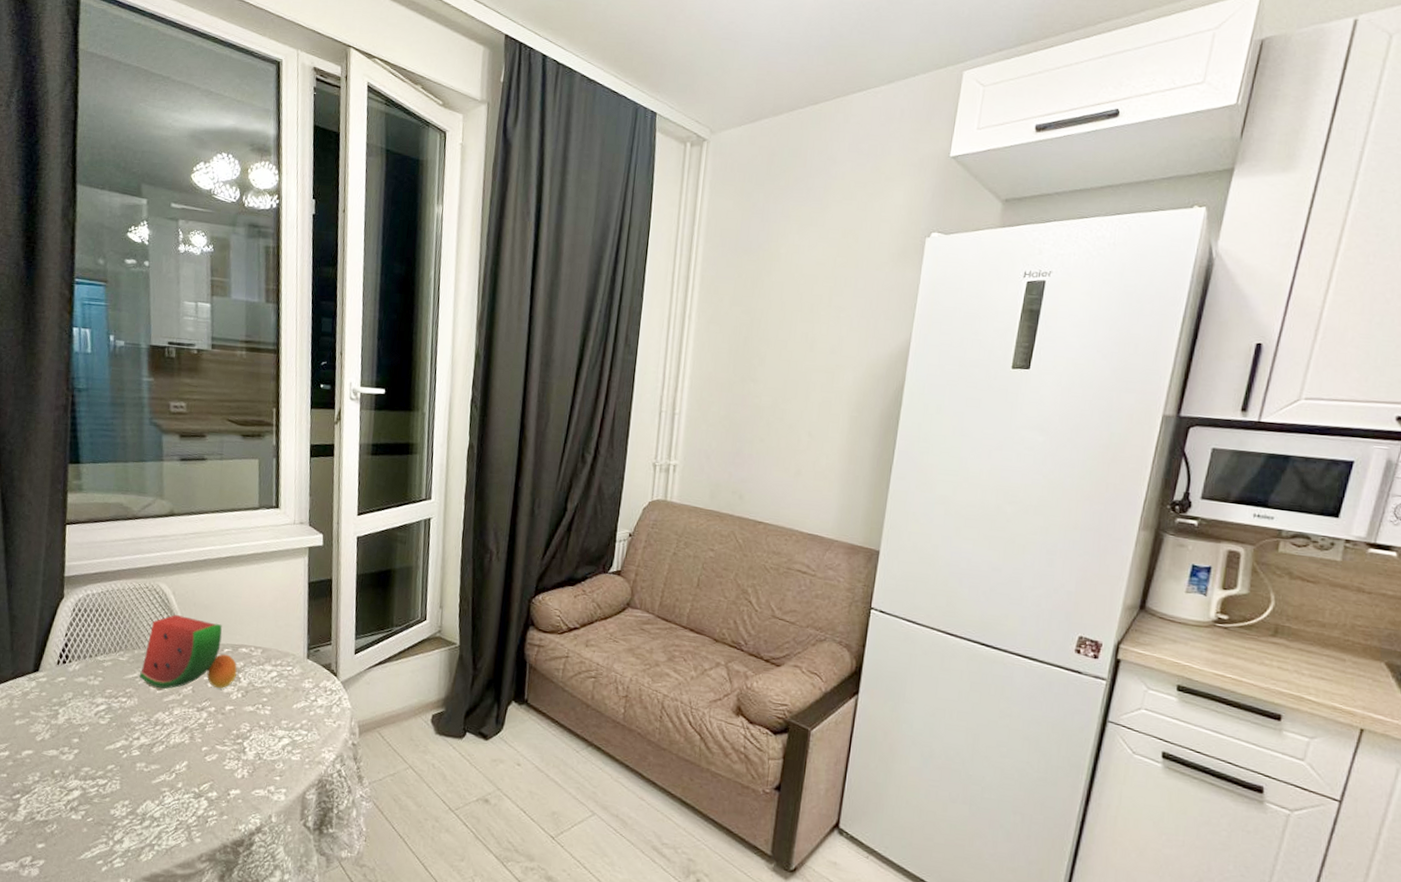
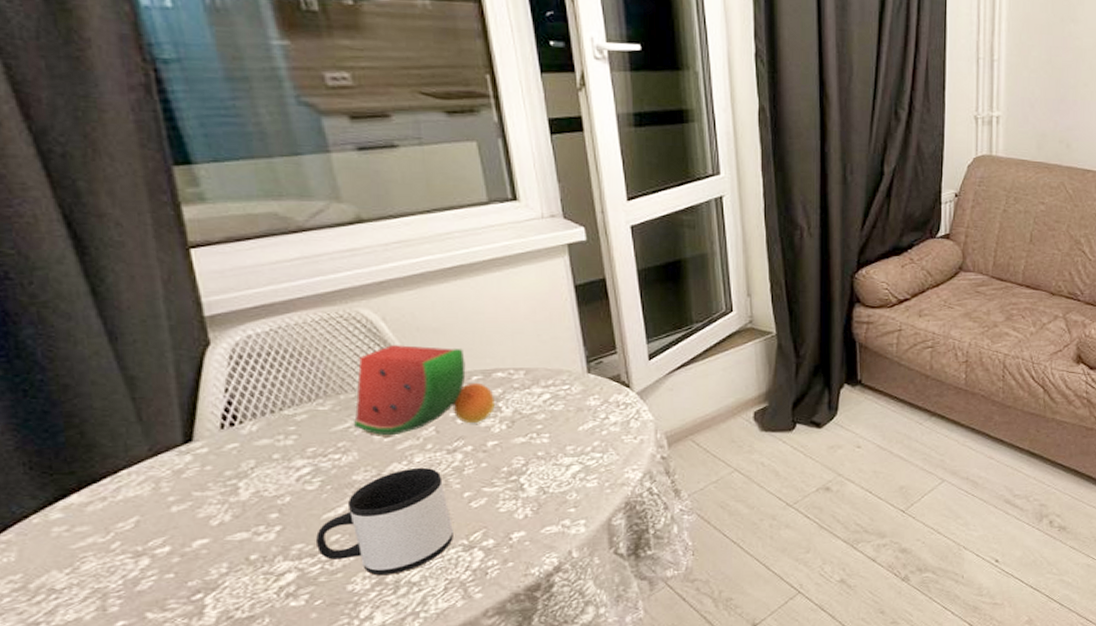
mug: none [97,718,190,808] -> present [315,467,453,576]

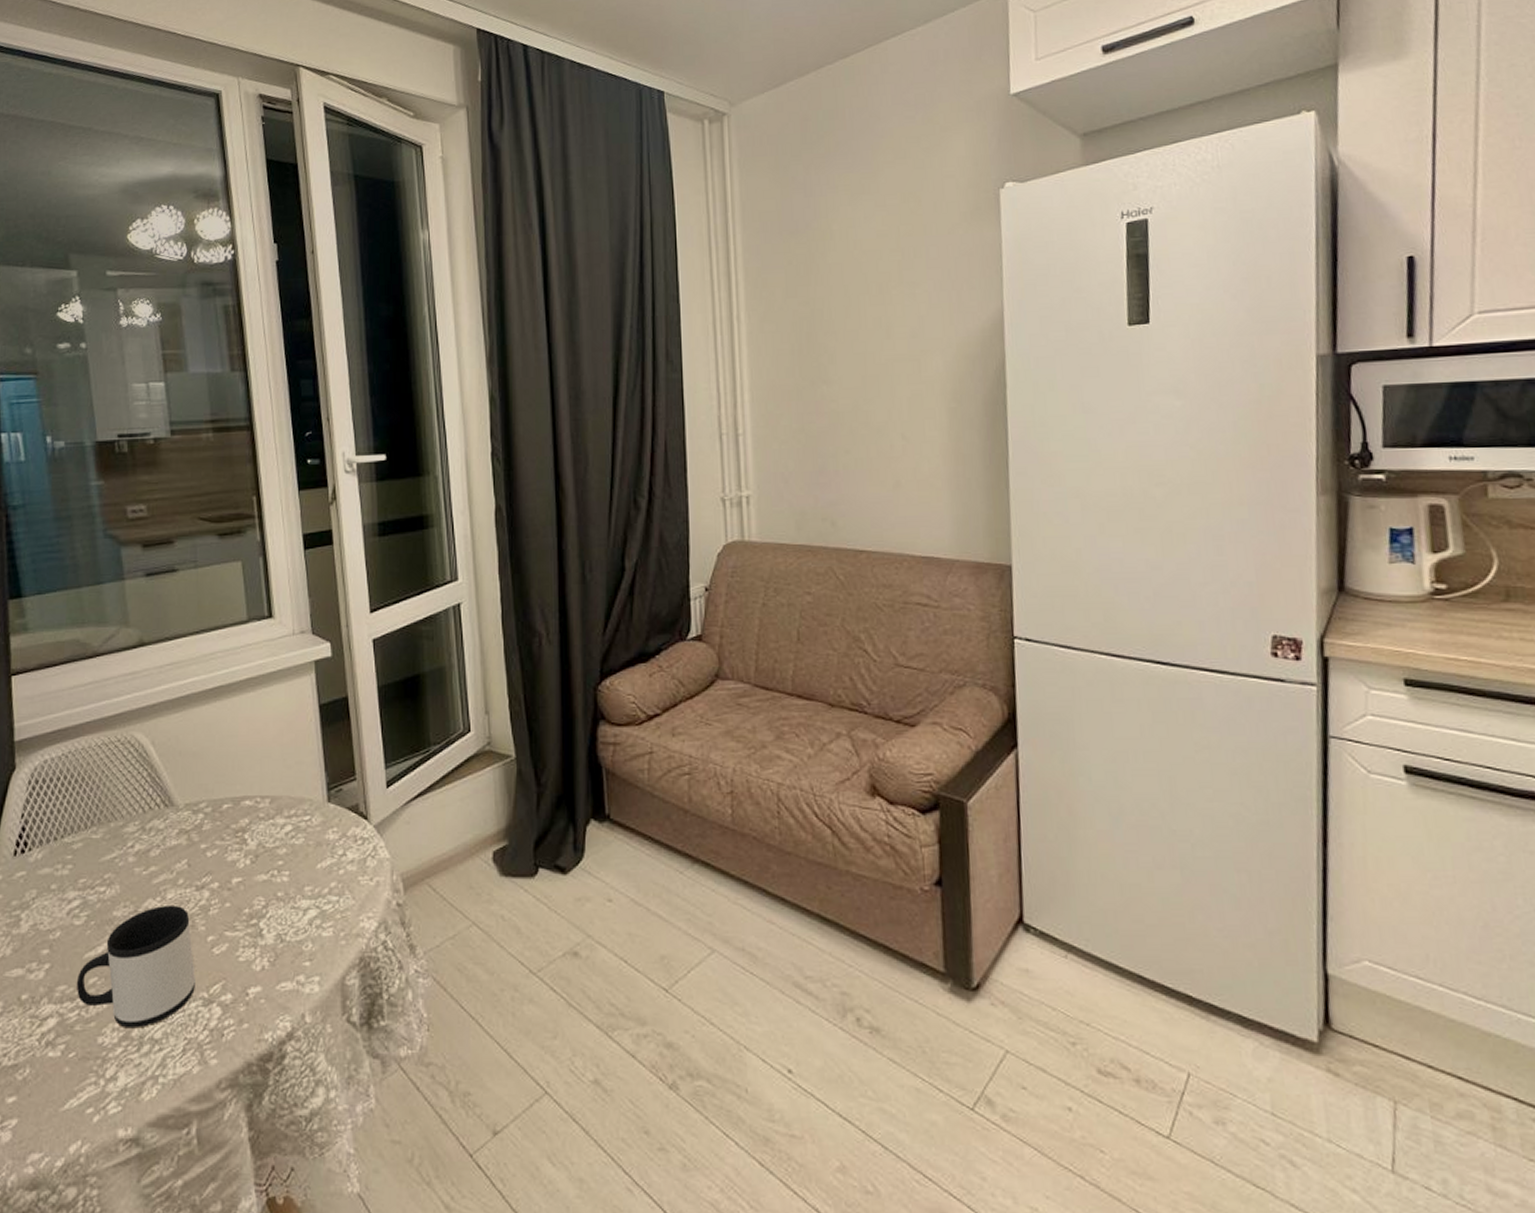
watermelon: present [354,345,495,435] -> none [120,770,241,867]

